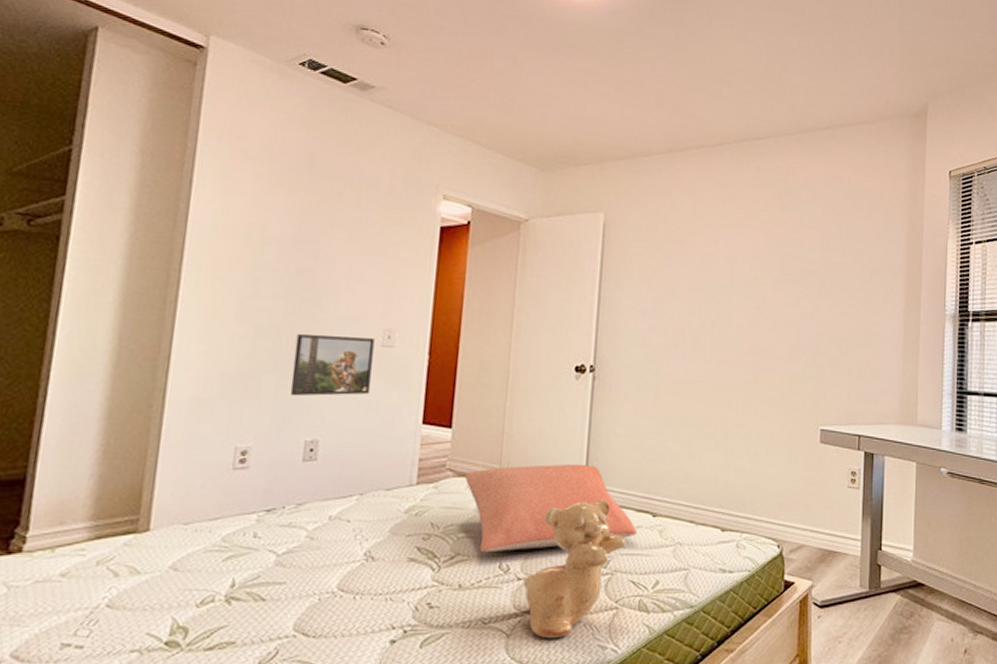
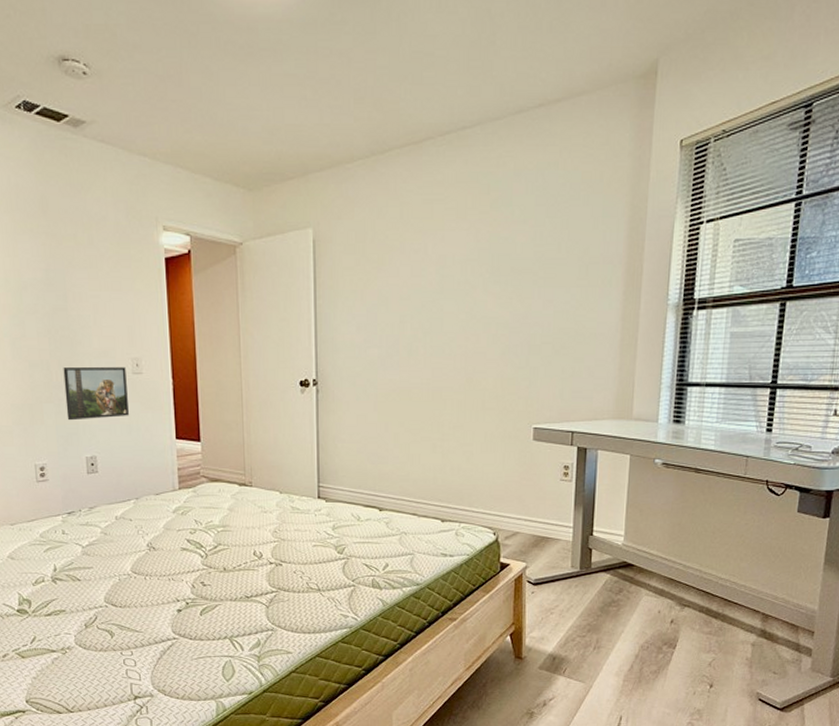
pillow: present [464,463,637,553] -> none [216,468,366,543]
teddy bear: present [523,499,627,639] -> none [275,497,359,609]

